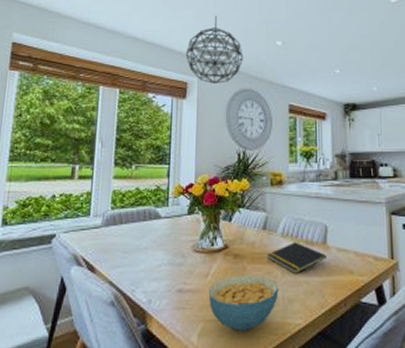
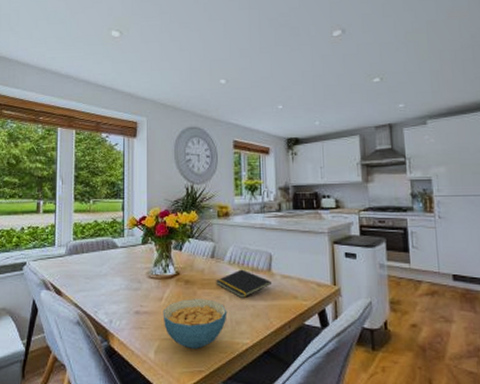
pendant light: present [185,15,243,83] -> none [134,57,189,122]

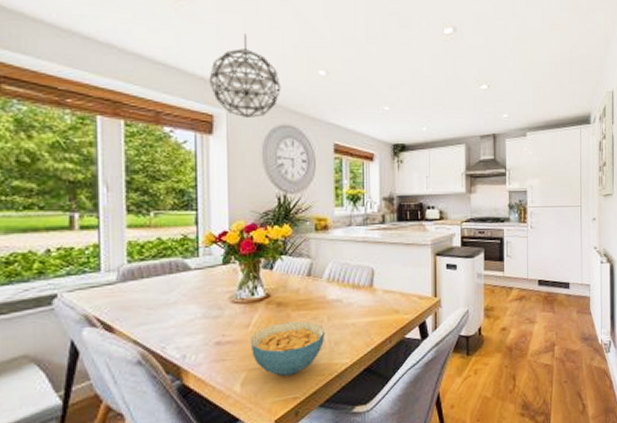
pendant light: none [134,57,189,122] -> present [209,33,281,118]
notepad: present [216,269,271,299] -> none [313,286,373,318]

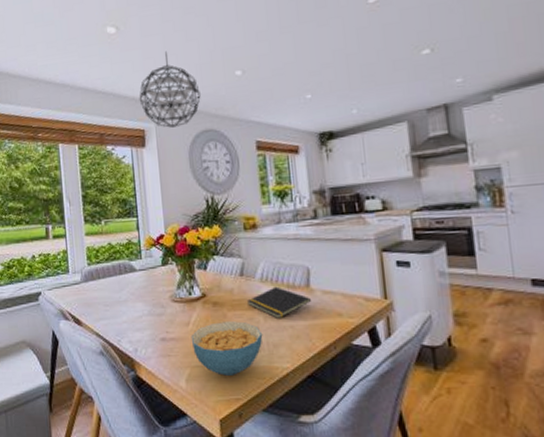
notepad: none [313,286,373,318] -> present [247,286,311,320]

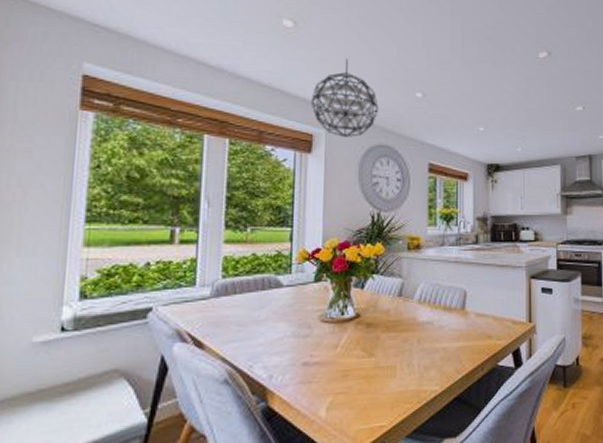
cereal bowl: present [190,321,263,376] -> none [337,343,415,402]
notepad: present [247,286,311,320] -> none [403,308,464,342]

